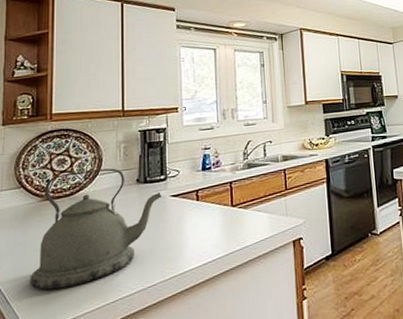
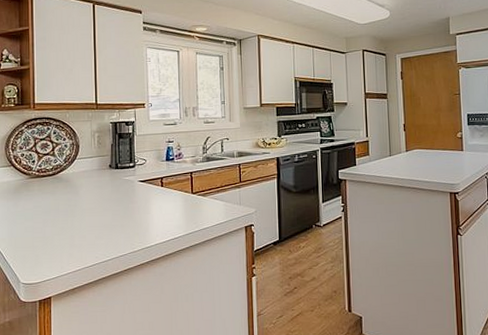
kettle: present [30,168,161,290] -> none [22,154,131,252]

